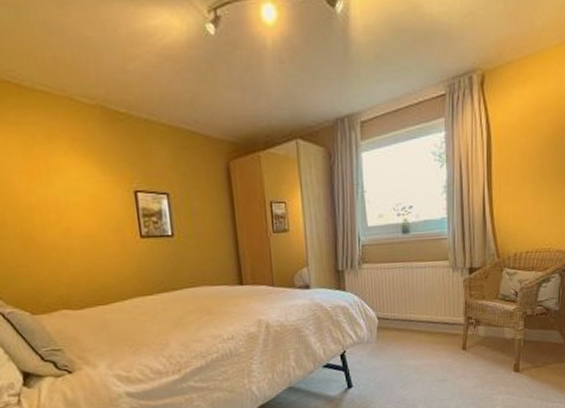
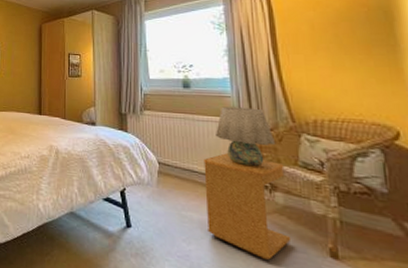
side table: none [420,297,488,386] -> present [203,153,292,260]
table lamp: none [432,248,483,307] -> present [216,106,276,167]

